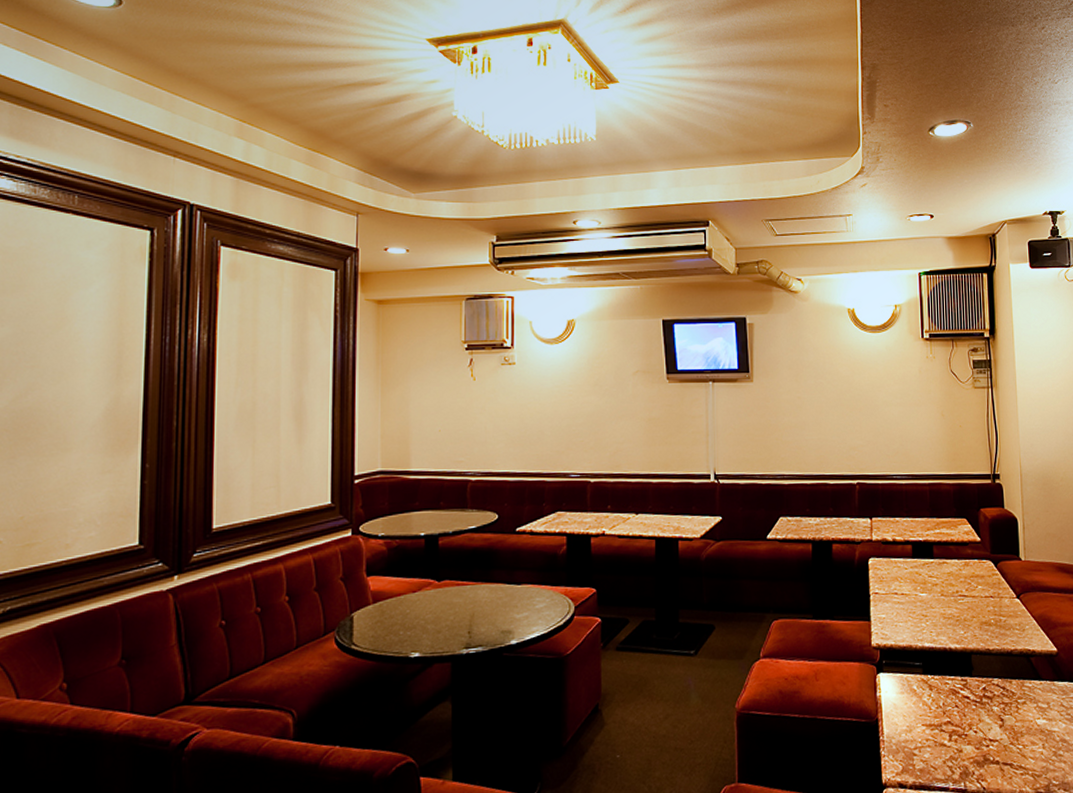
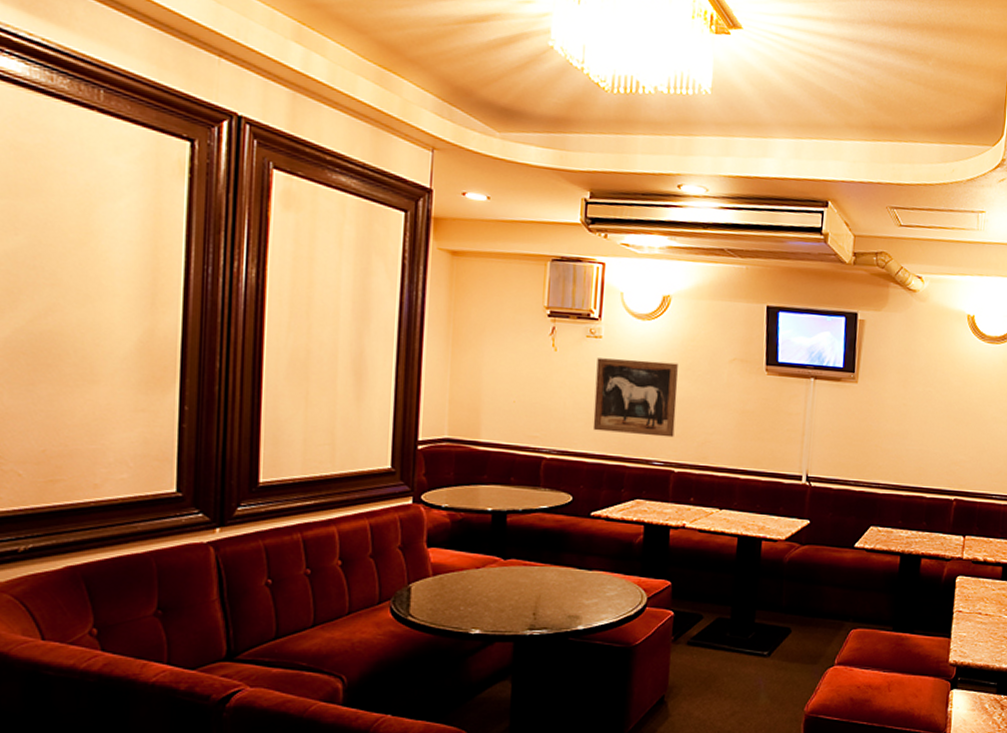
wall art: none [512,380,588,451] -> present [592,358,678,438]

